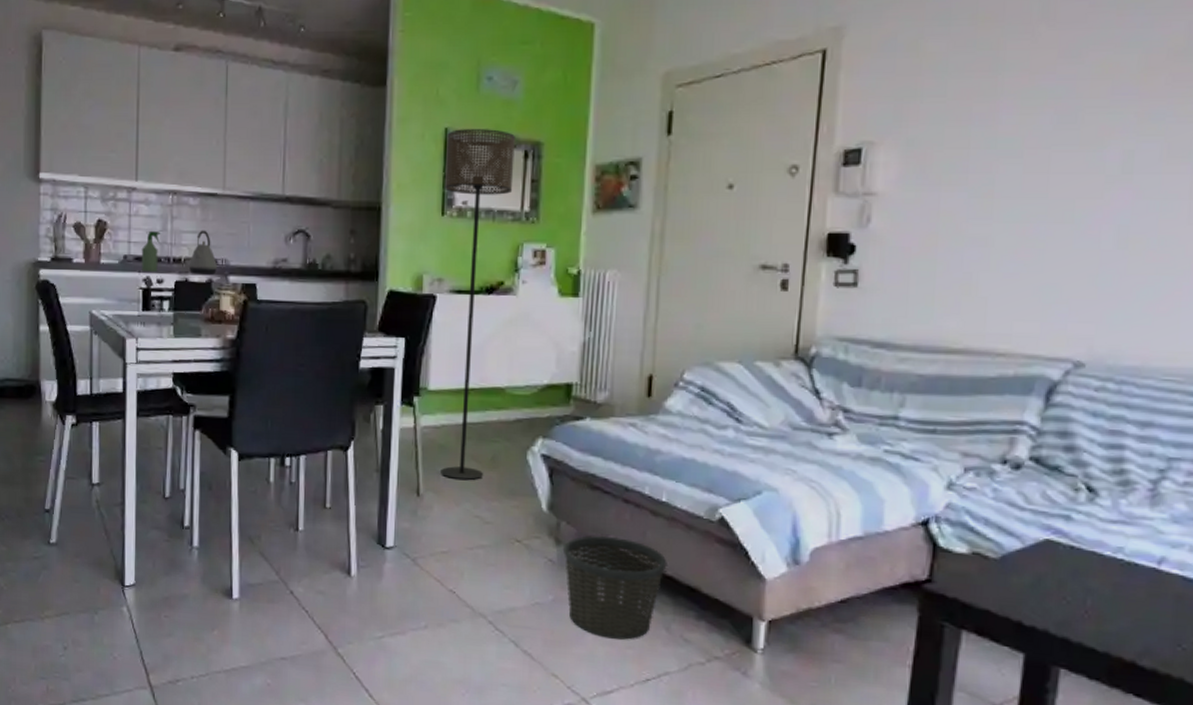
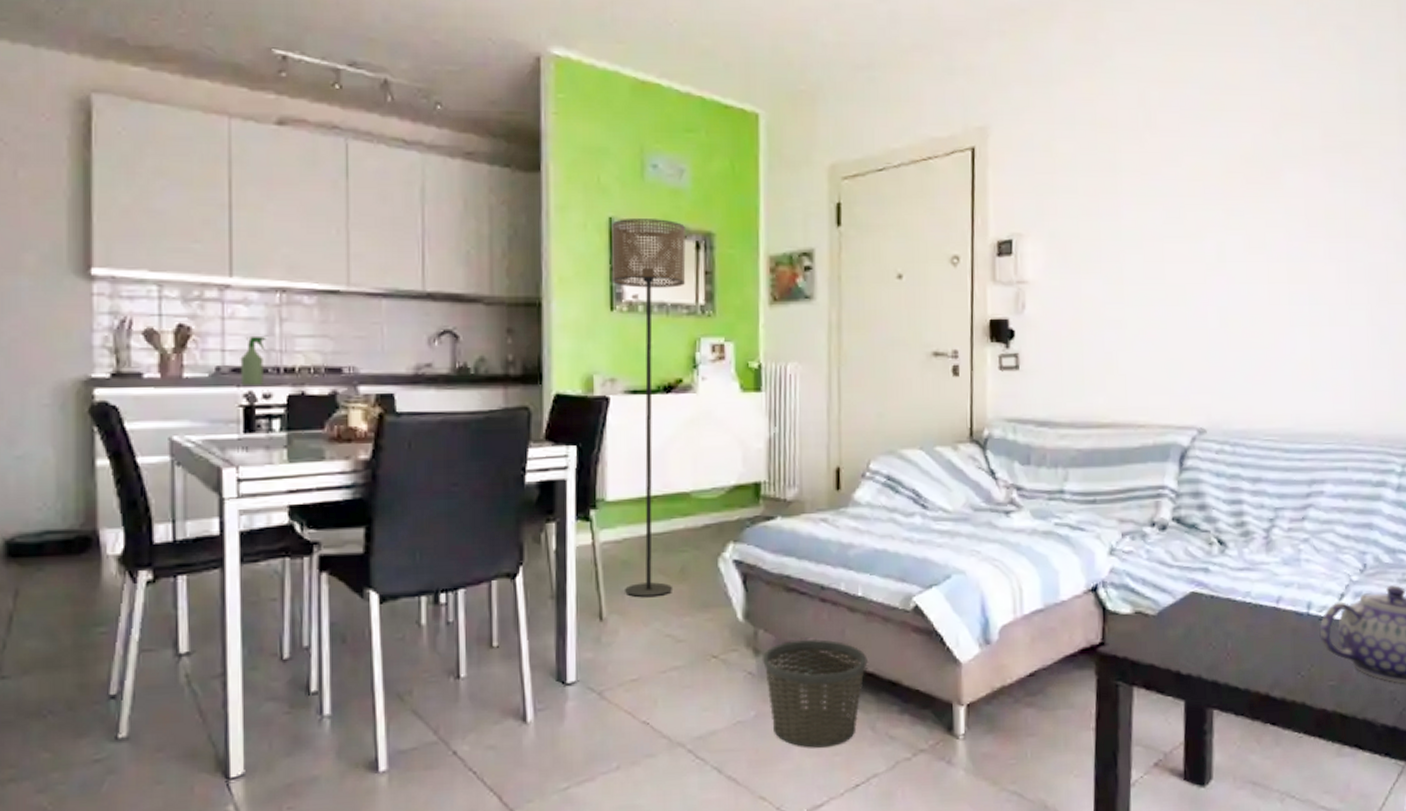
kettle: present [188,230,218,275] -> none [305,333,344,386]

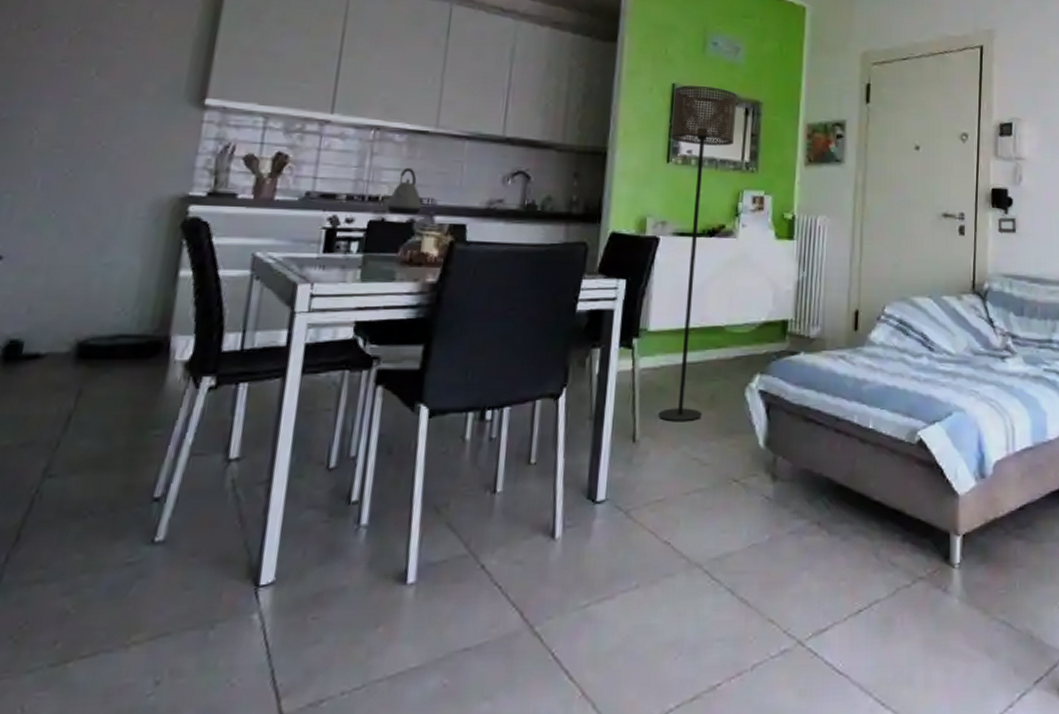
spray bottle: present [240,335,266,385] -> none [327,166,357,211]
kettle: none [305,333,344,386] -> present [387,167,423,214]
basket: present [761,639,868,748] -> none [779,468,875,573]

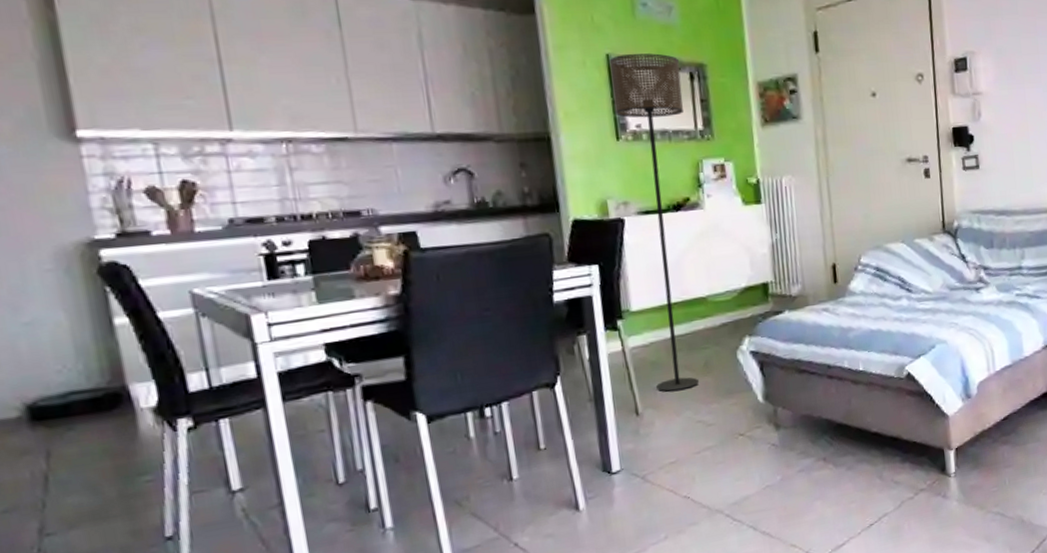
kettle: present [387,167,423,214] -> none [323,179,364,230]

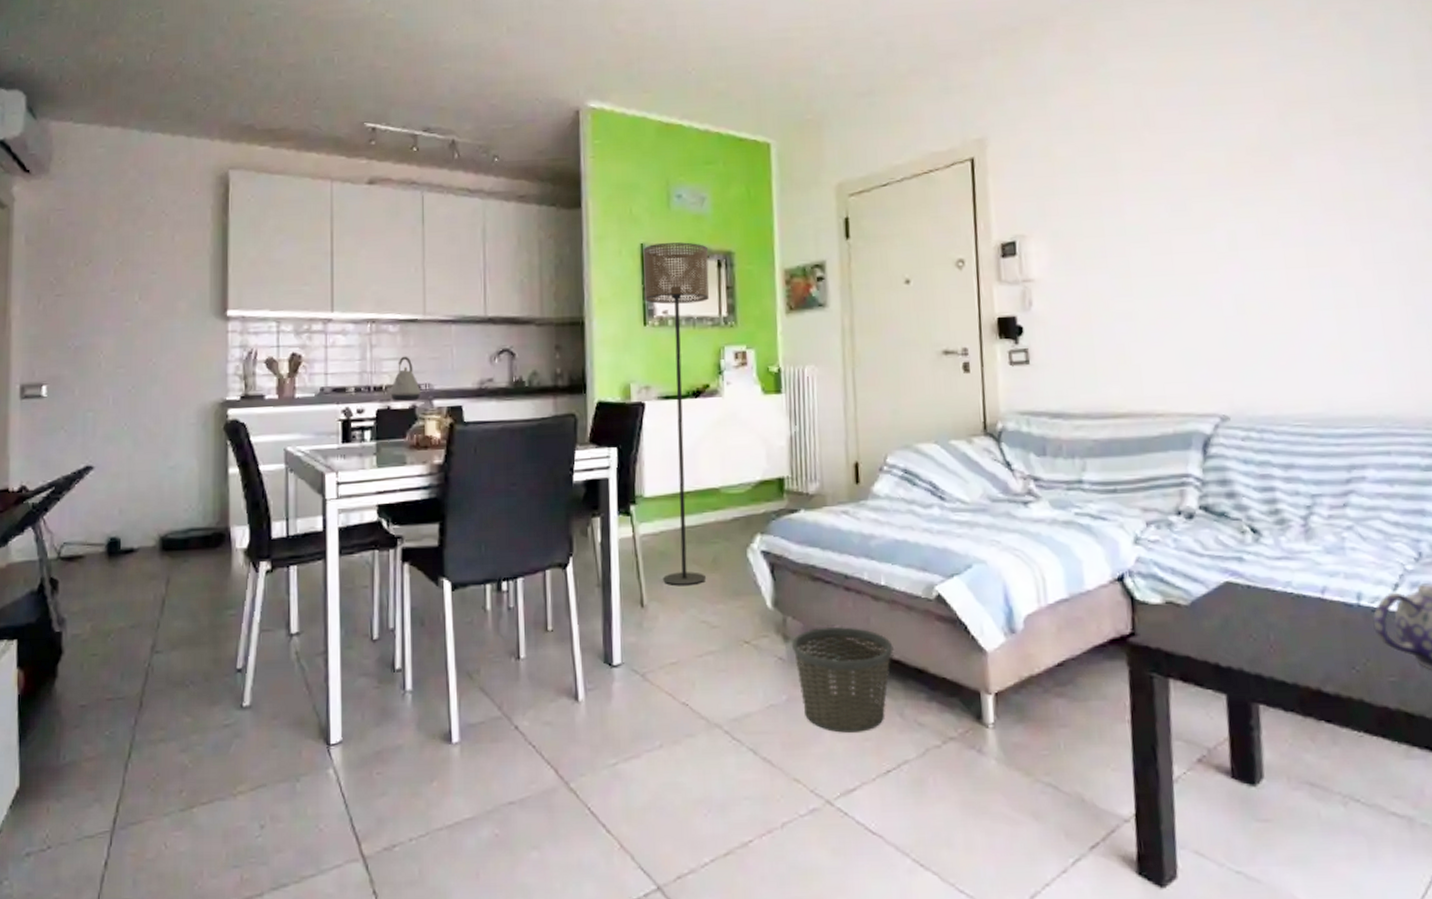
kettle: none [323,179,364,230] -> present [390,356,422,401]
basket: none [782,409,872,500] -> present [791,627,893,733]

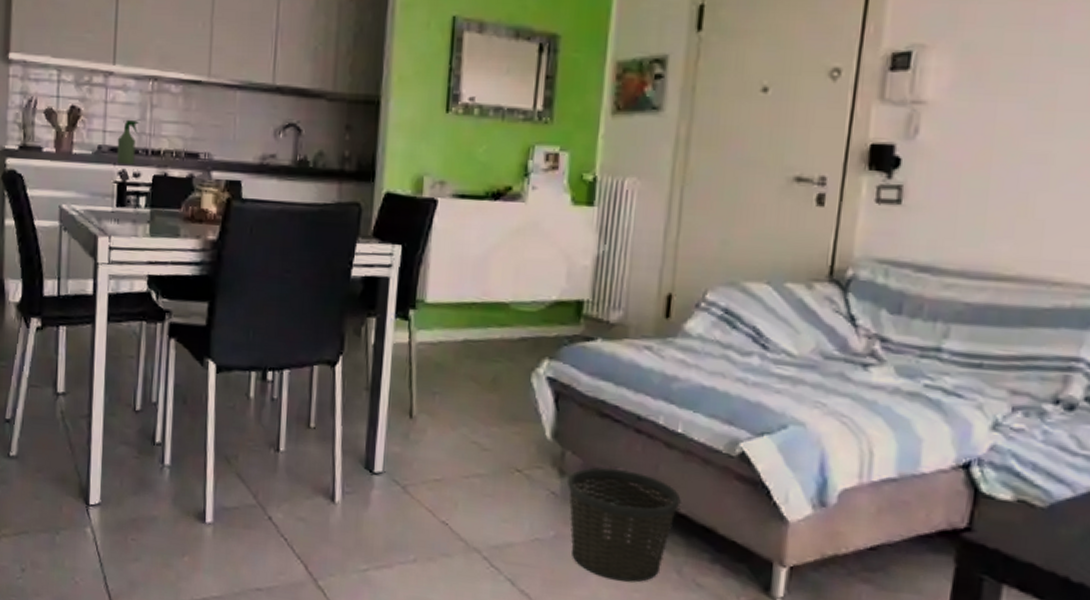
spray bottle: none [339,360,360,403] -> present [116,119,139,165]
kettle: present [390,356,422,401] -> none [168,120,200,170]
floor lamp: present [643,242,710,586] -> none [435,18,530,403]

